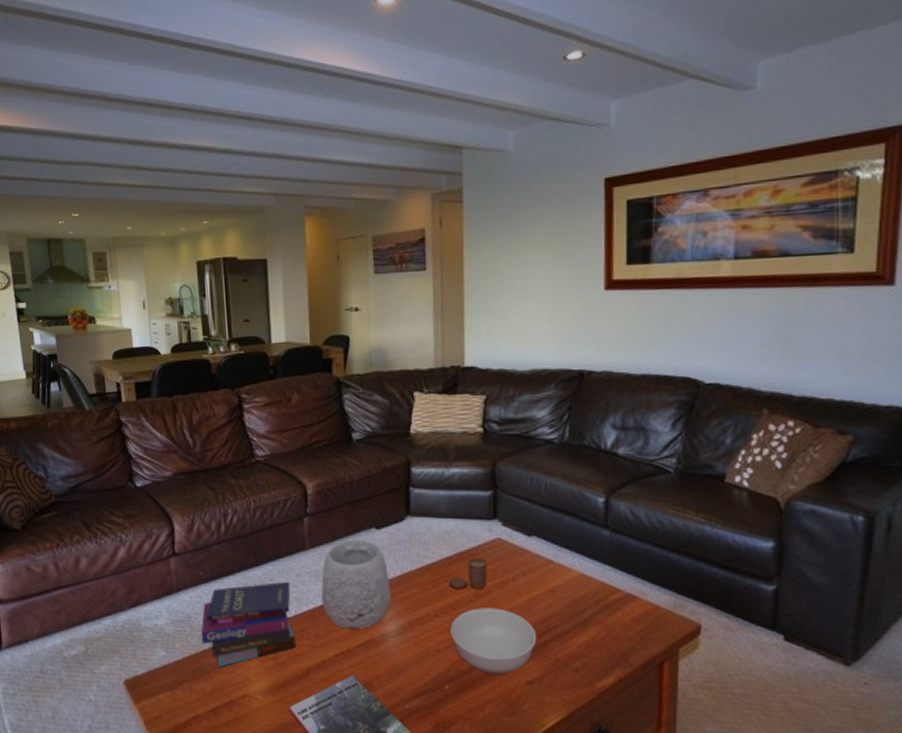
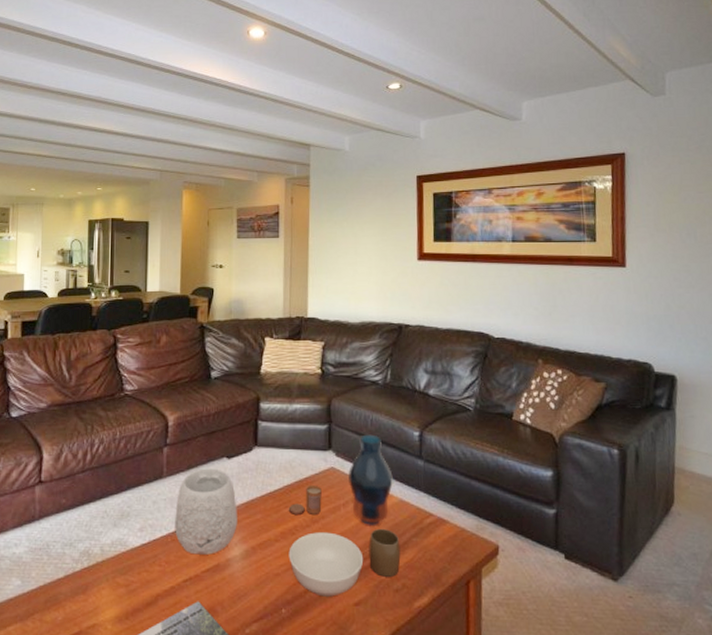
books: present [201,581,296,667] -> none [57,508,147,595]
vase: none [518,501,572,601] -> present [348,434,393,525]
mug: none [543,604,581,656] -> present [369,528,401,577]

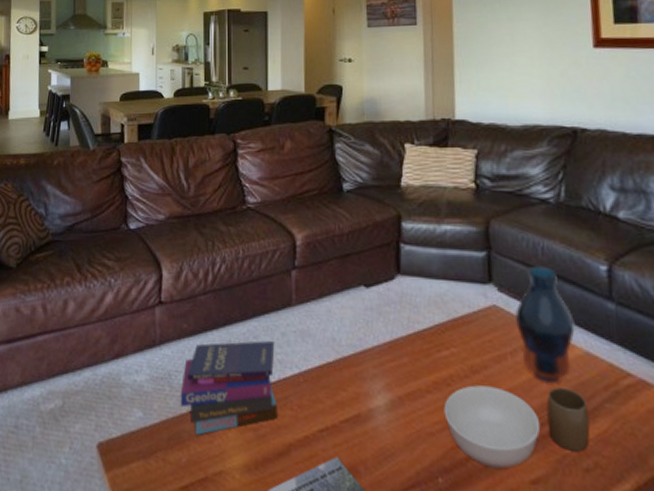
books: none [57,508,147,595] -> present [180,340,277,435]
decorative planter: present [175,468,237,555] -> none [307,298,380,402]
candle: present [289,486,322,514] -> none [442,326,483,363]

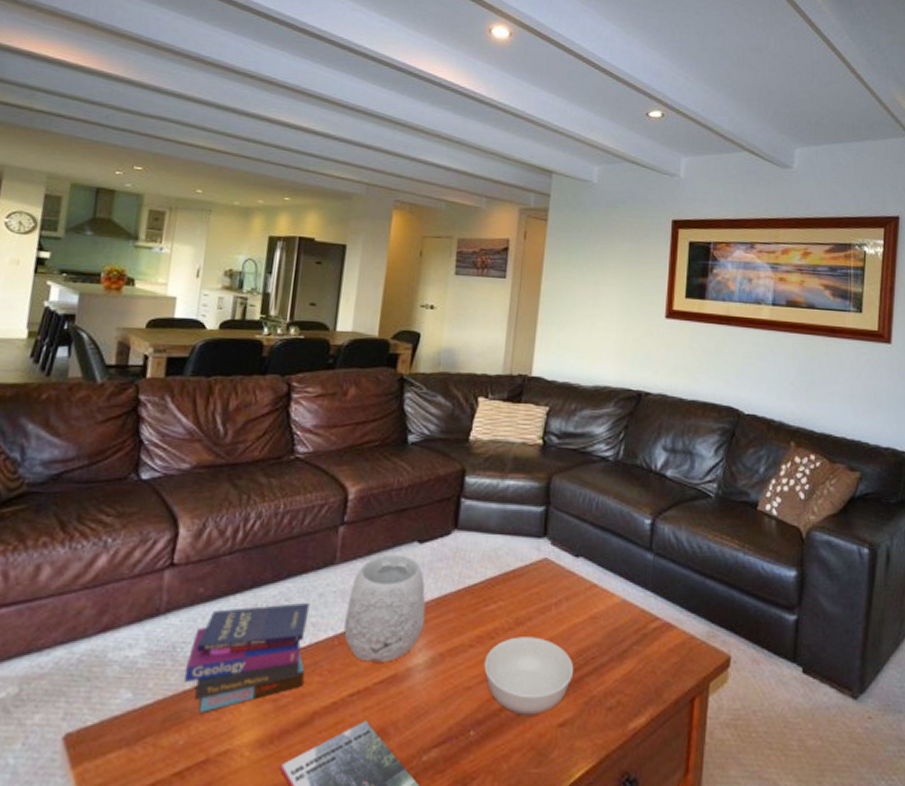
decorative planter: none [307,298,380,402] -> present [344,554,426,662]
vase: present [515,266,575,383] -> none [564,520,617,630]
mug: present [546,386,591,452] -> none [580,633,619,692]

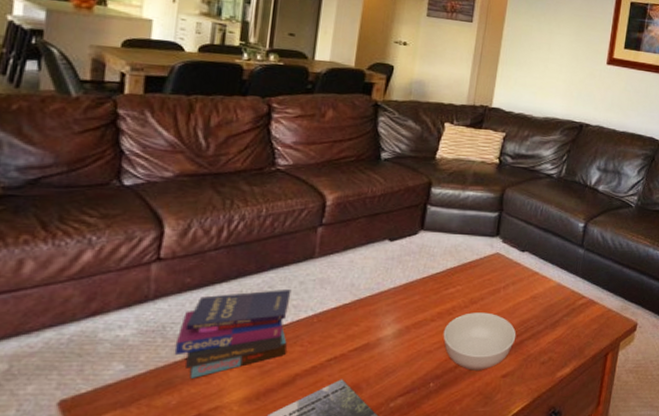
decorative planter: present [344,554,426,662] -> none [322,250,395,335]

